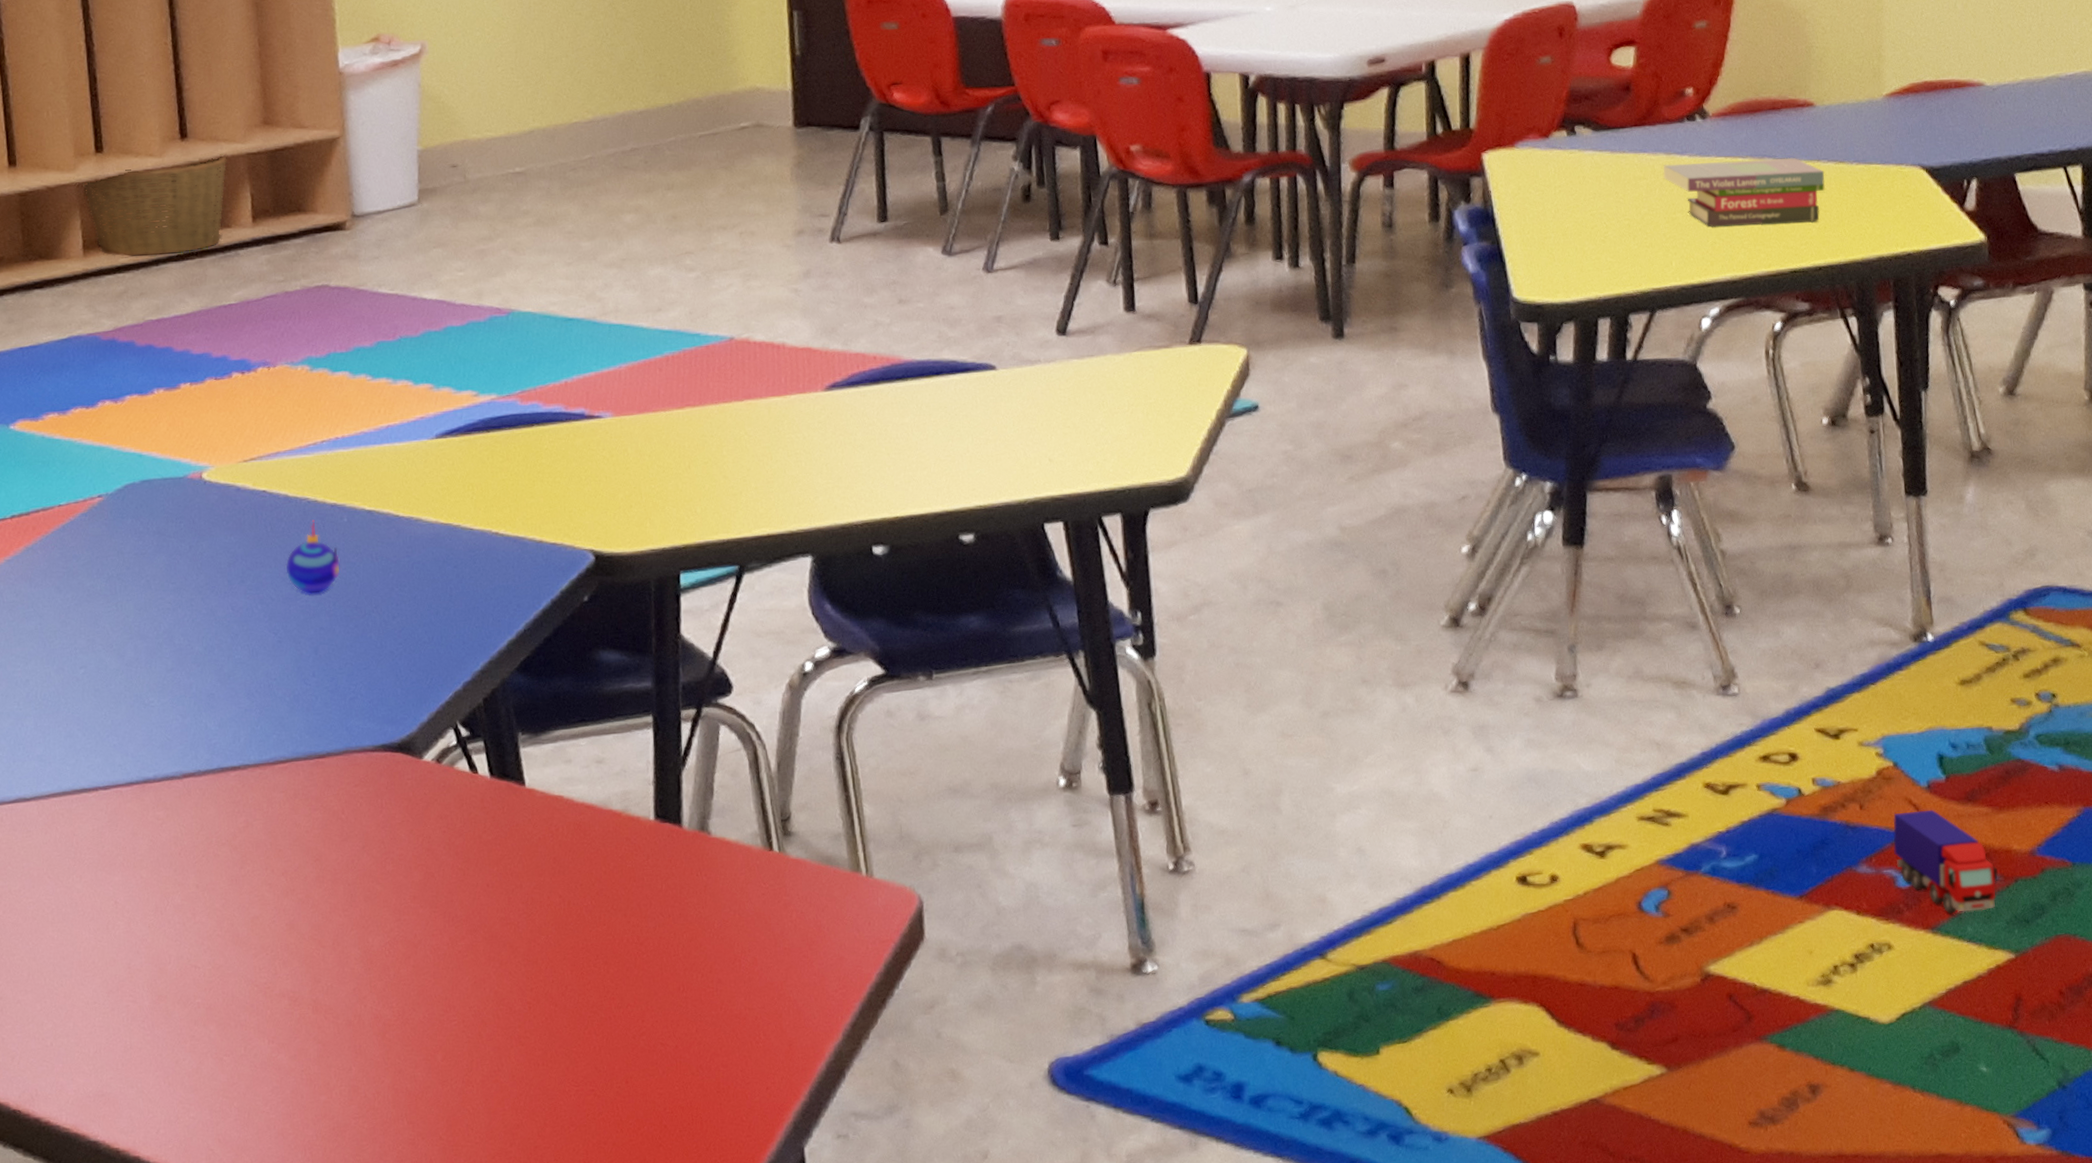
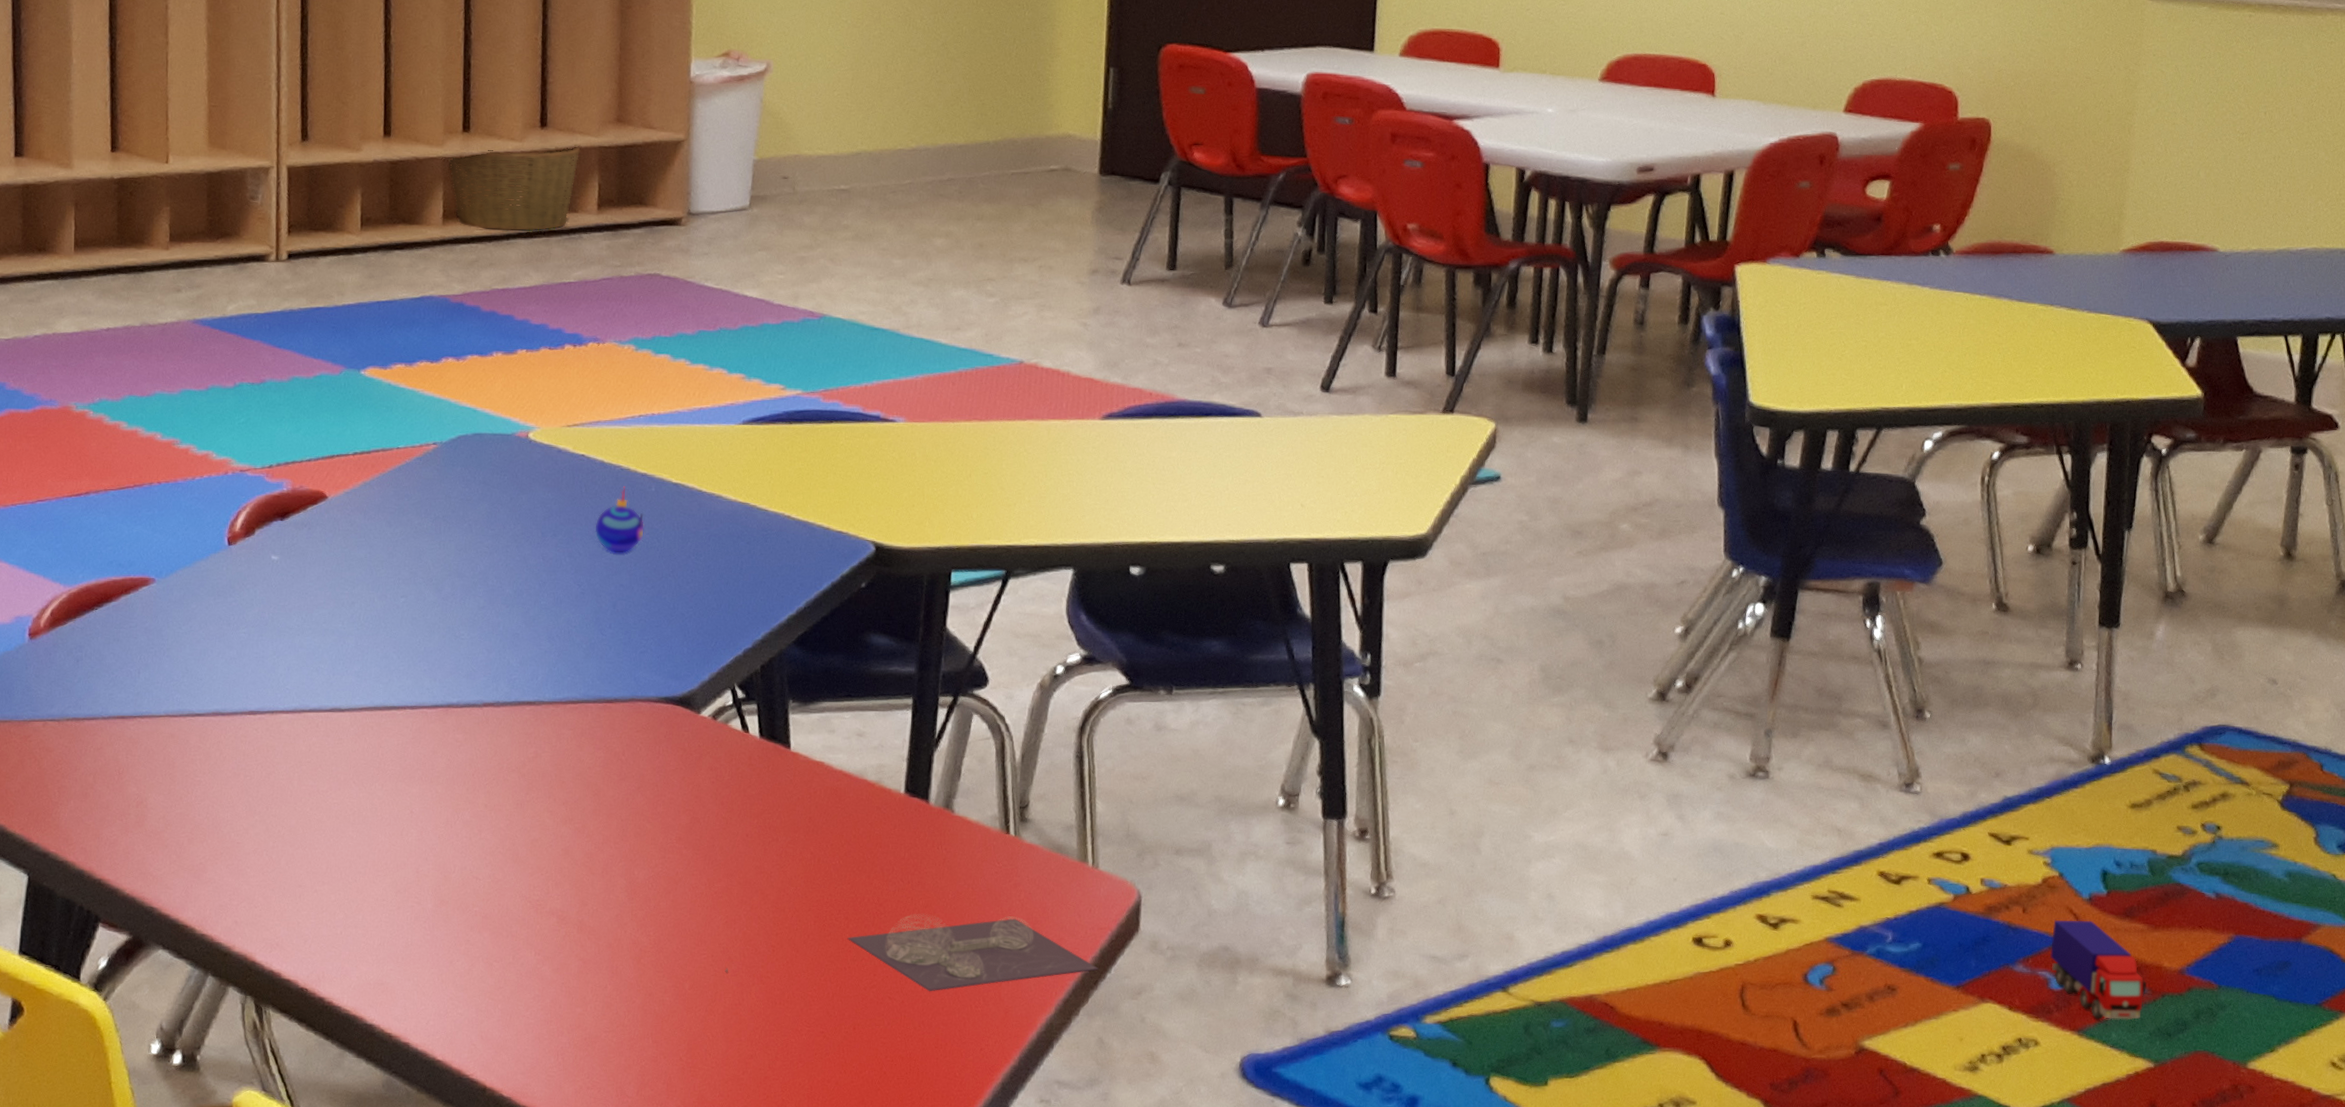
paper sheet: none [479,939,886,1039] -> present [725,914,1099,992]
books: present [1663,157,1826,227] -> none [1903,294,2056,361]

